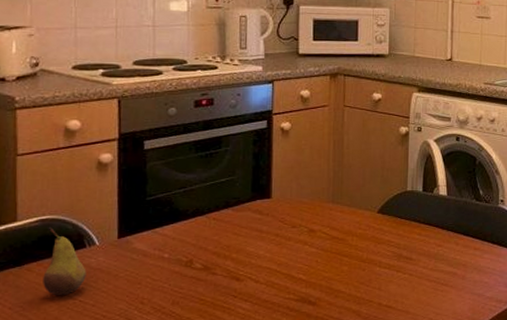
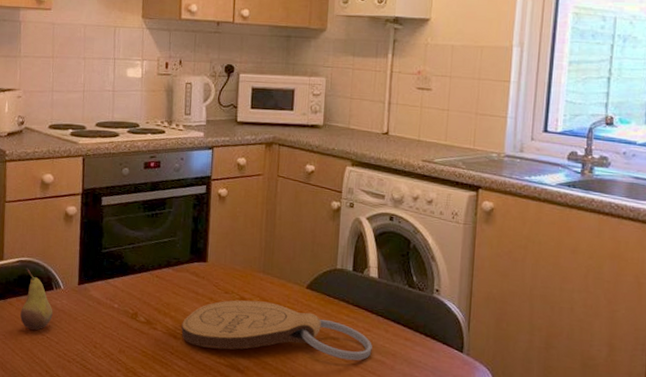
cutting board: none [245,231,444,285] -> present [181,300,372,361]

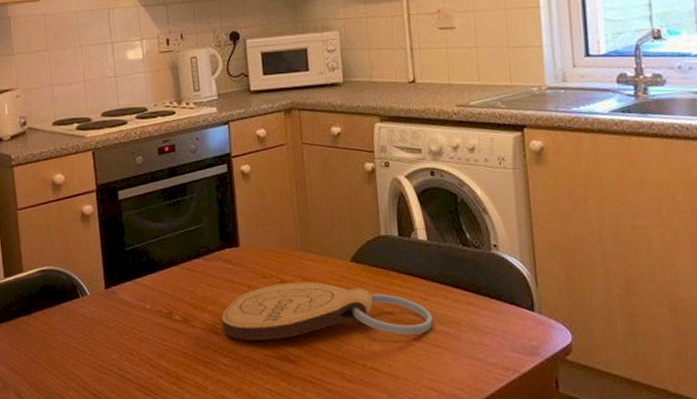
fruit: present [20,267,53,330] -> none [47,277,82,343]

